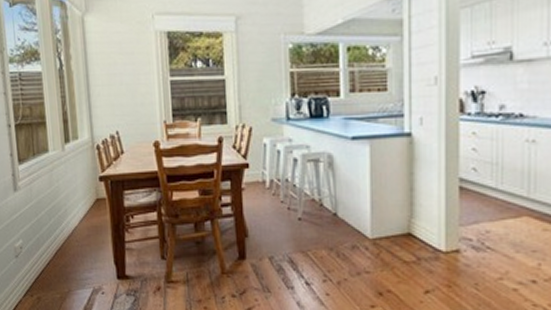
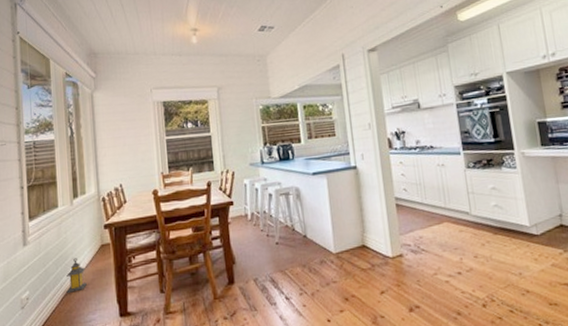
lantern: none [60,210,82,247] -> present [66,258,87,293]

